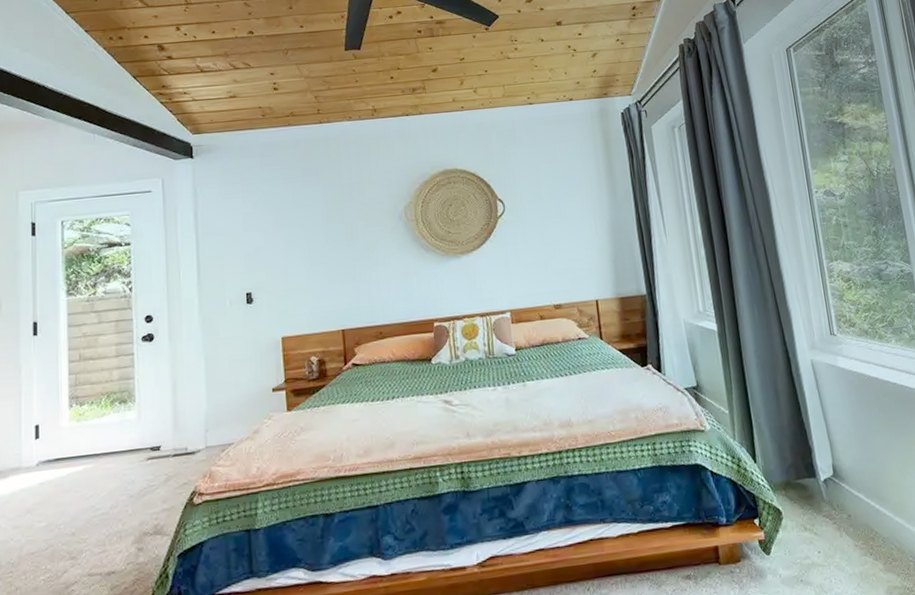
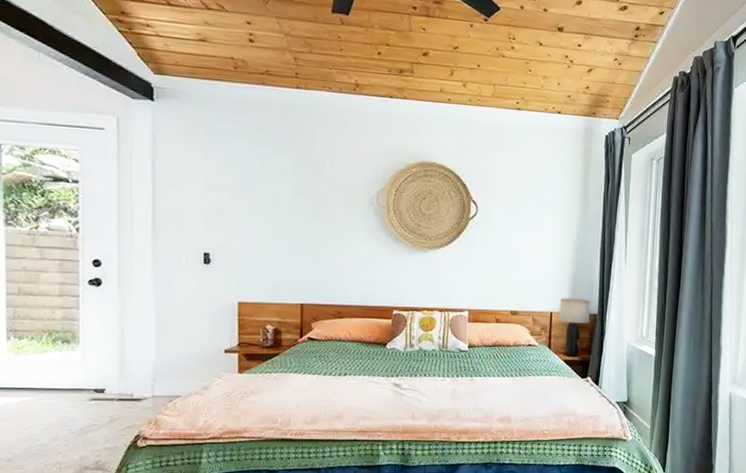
table lamp: none [604,280,640,346] -> present [557,298,590,358]

